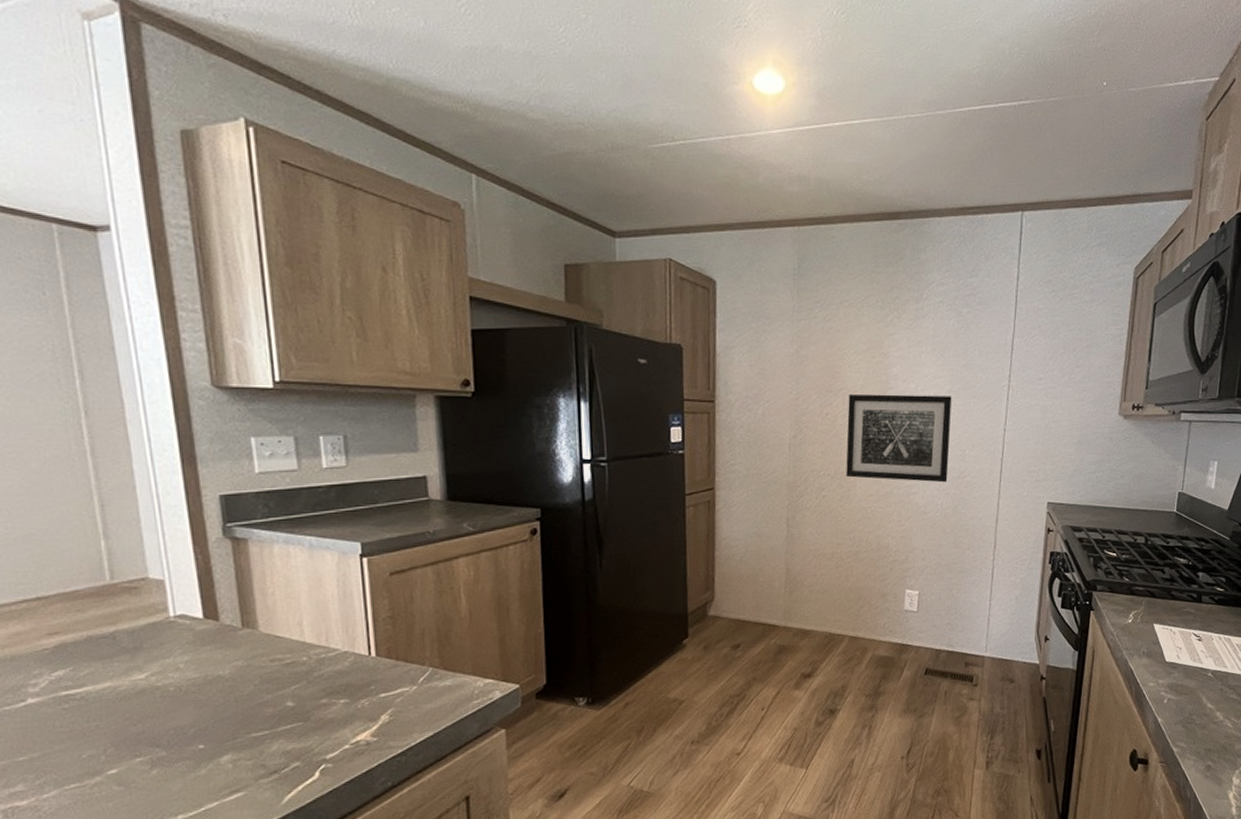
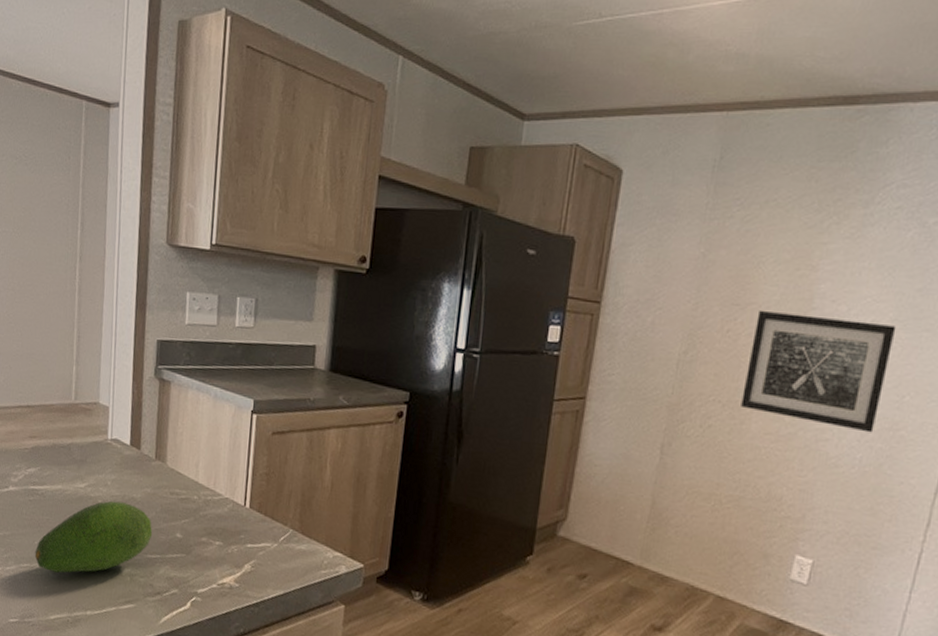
fruit: none [84,683,255,785] -> present [34,500,153,573]

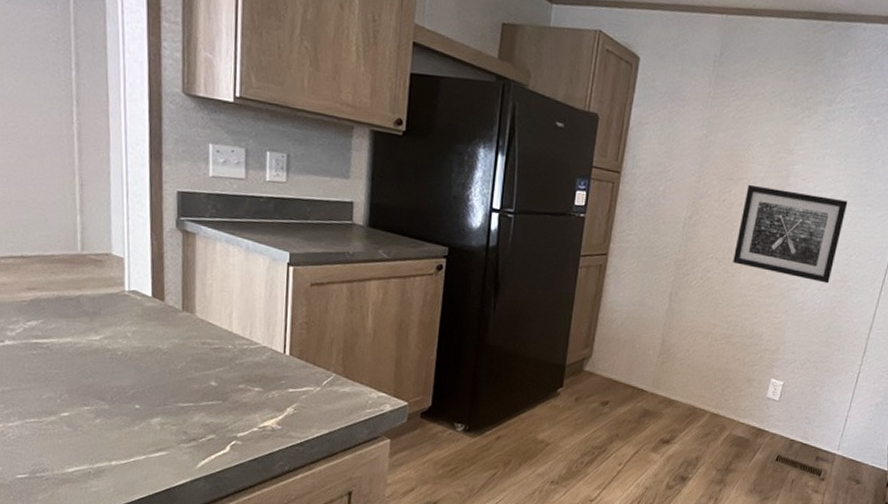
fruit: present [34,500,153,573] -> none [43,352,184,426]

